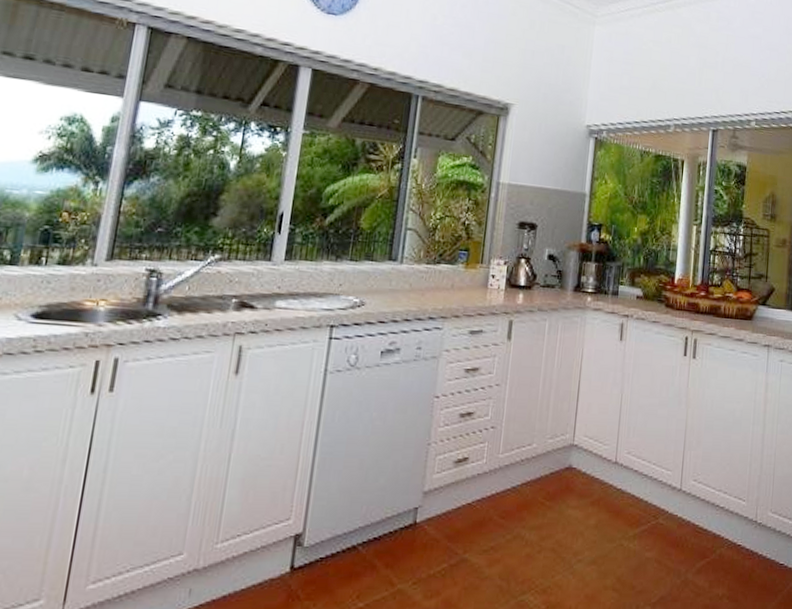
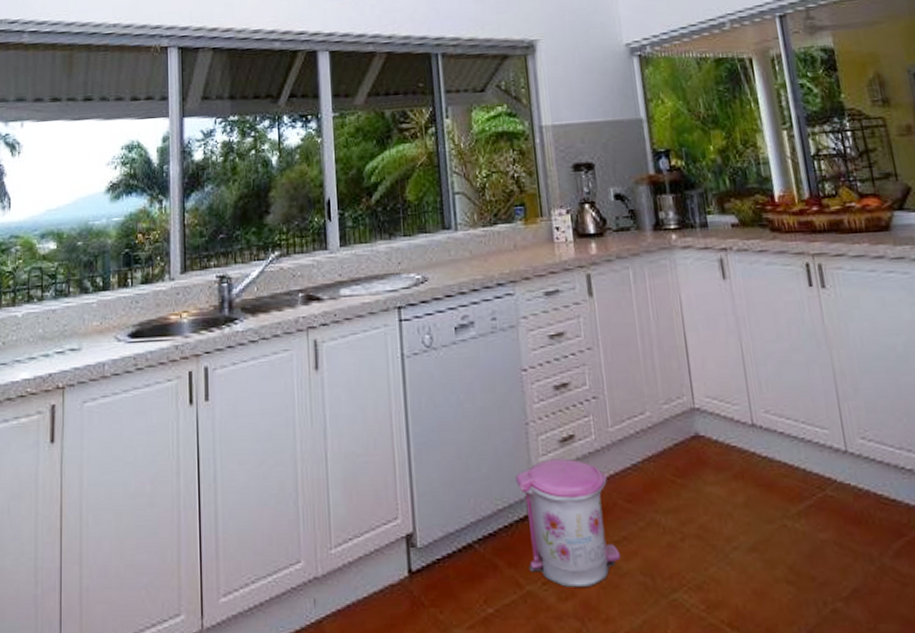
trash can: none [403,476,489,587] -> present [516,458,620,587]

